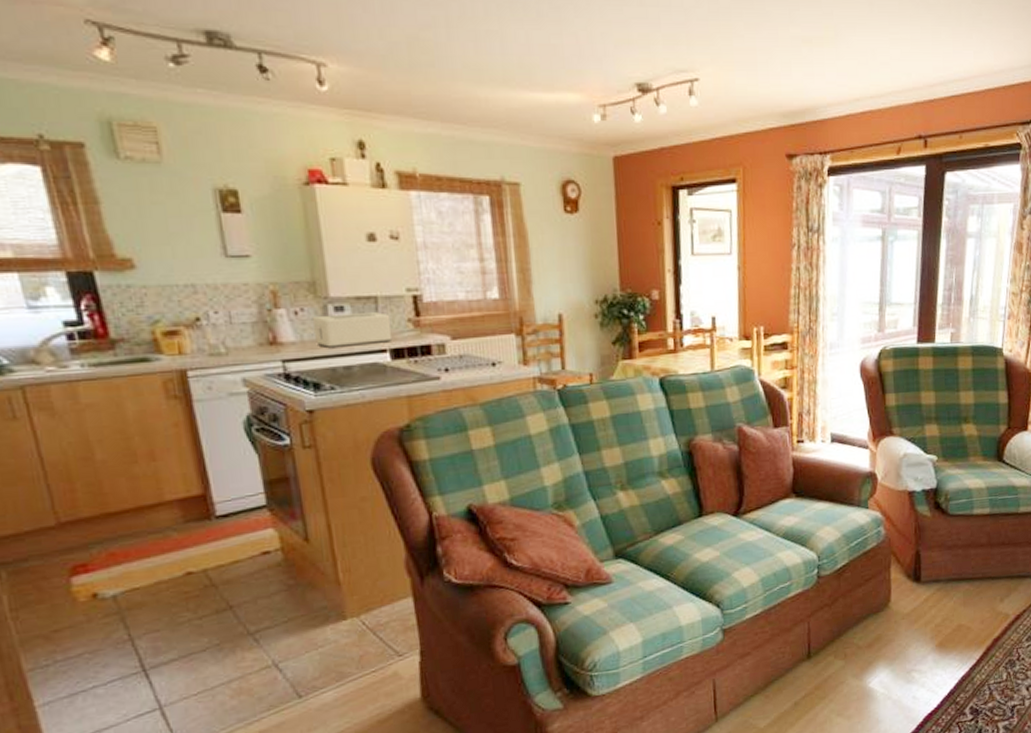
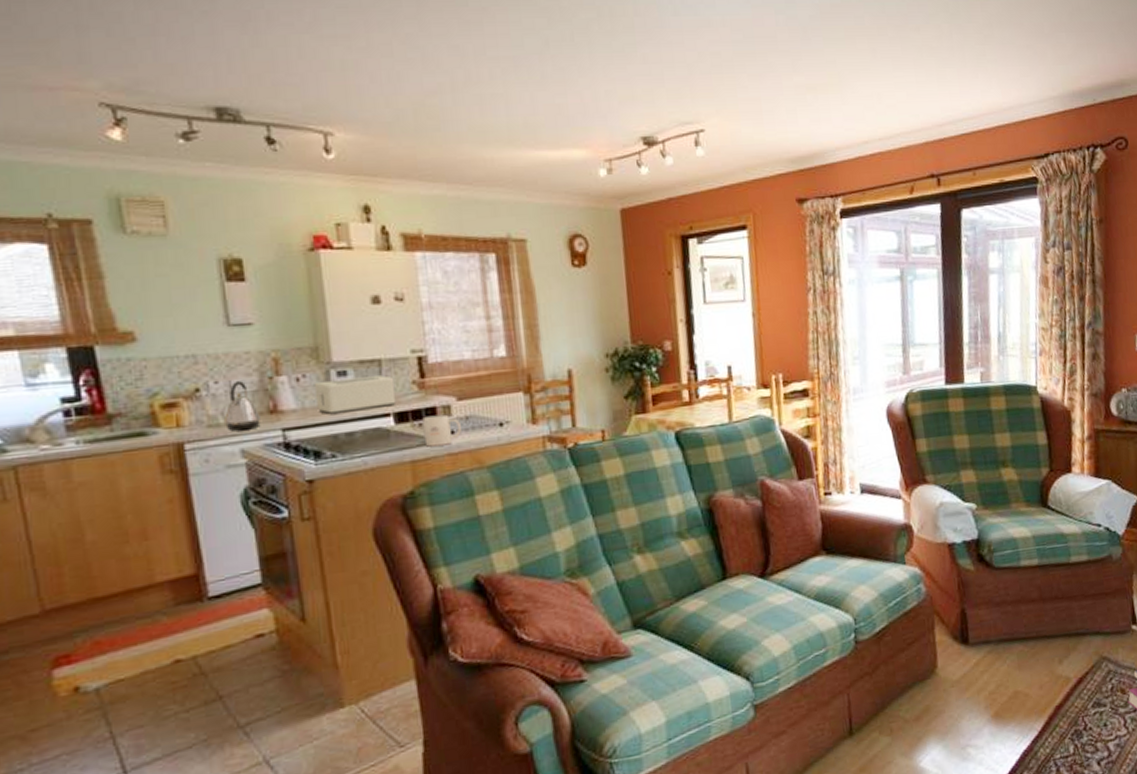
kettle: none [226,312,261,361] -> present [225,381,261,431]
mug: none [418,352,455,383] -> present [422,414,461,447]

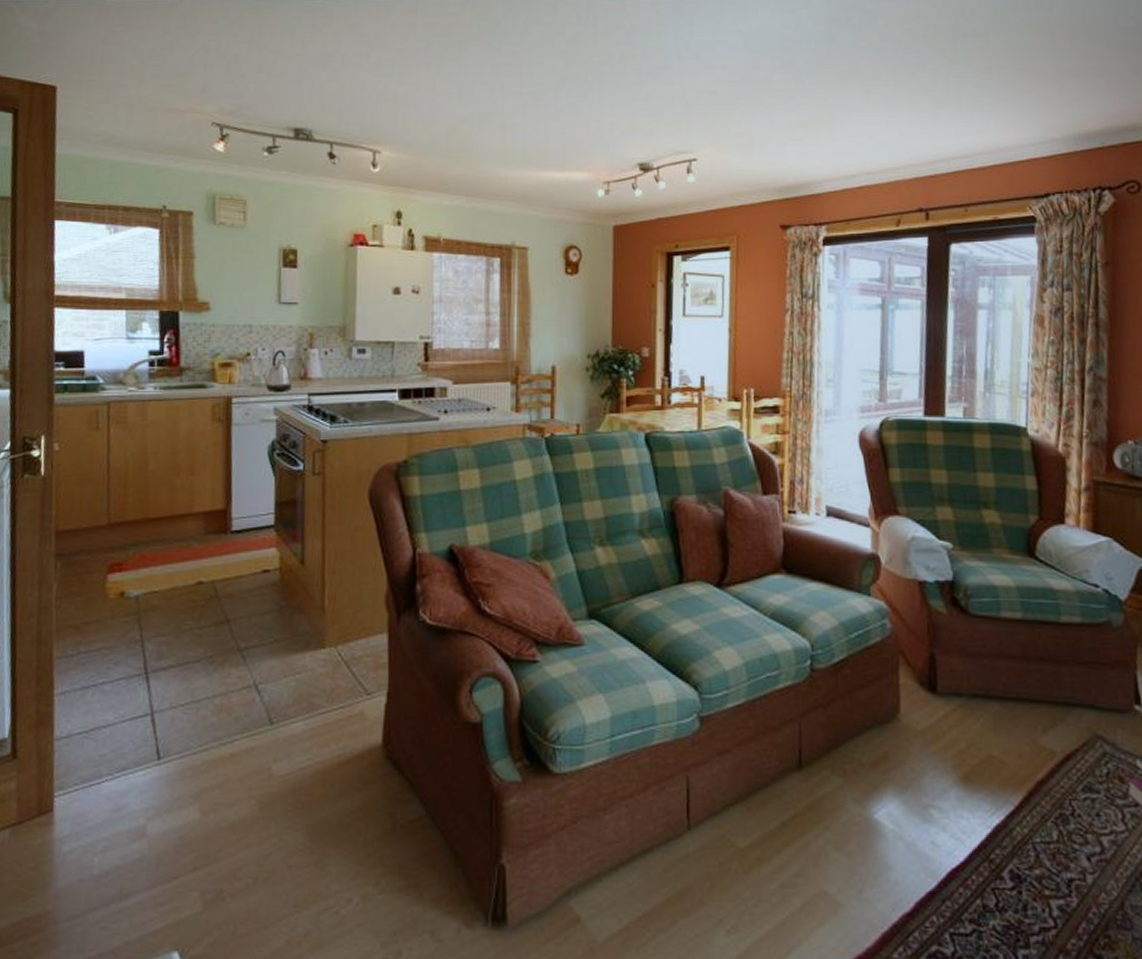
toaster: present [314,375,396,415] -> none [338,356,403,386]
mug: present [422,414,461,447] -> none [421,395,453,423]

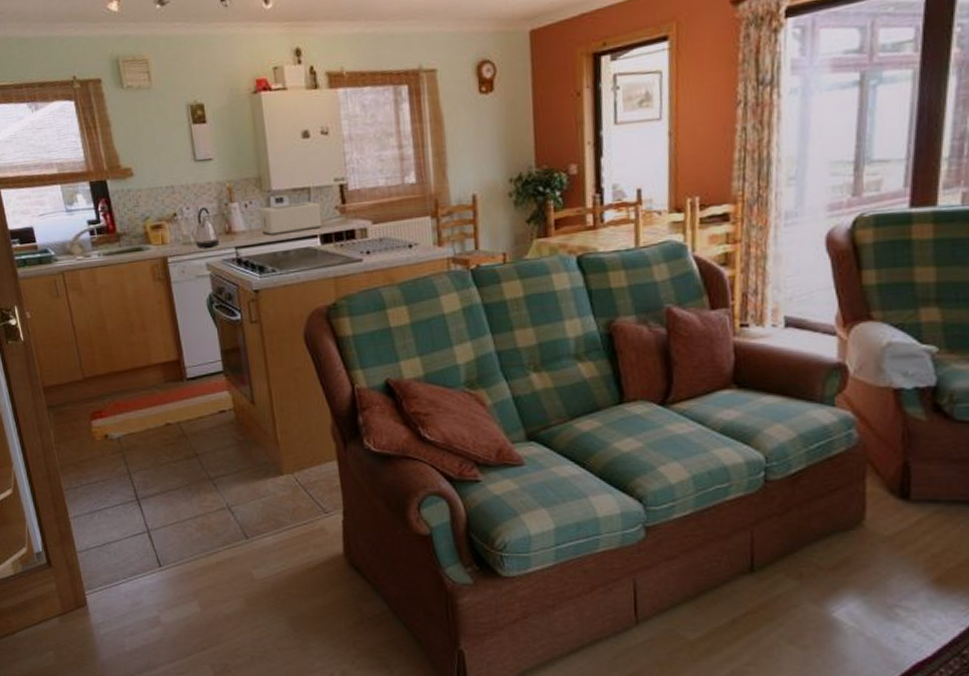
toaster: none [338,356,403,386] -> present [258,202,322,236]

